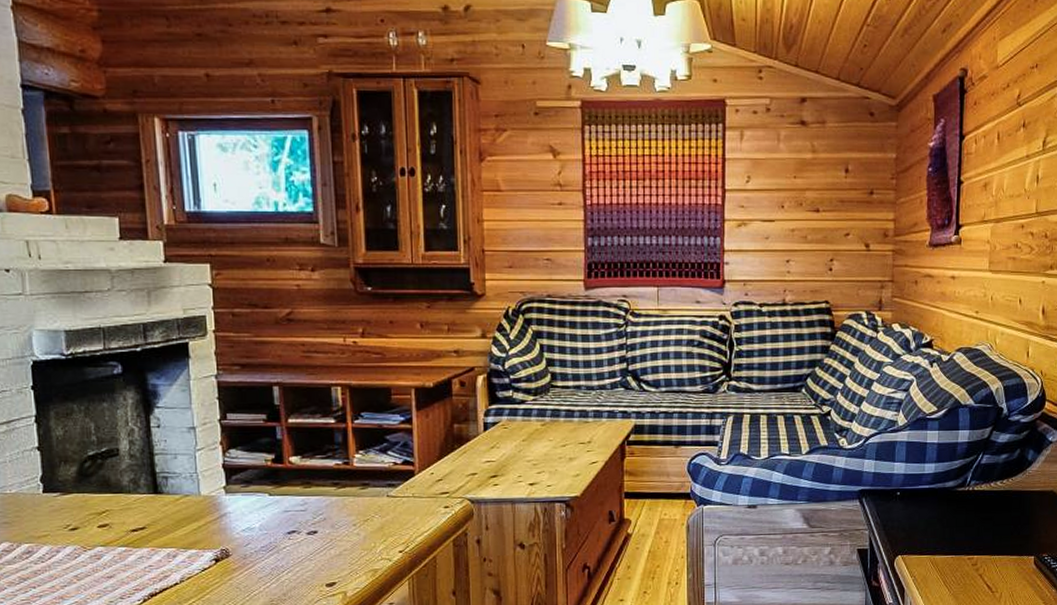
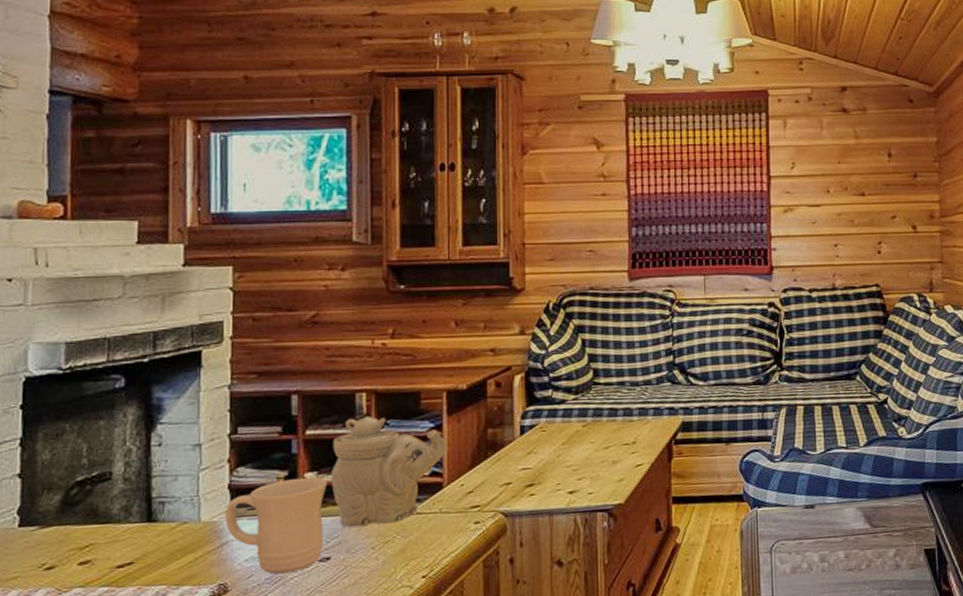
mug: none [221,460,310,543] -> present [225,477,327,575]
teapot: none [313,407,417,506] -> present [330,415,447,528]

